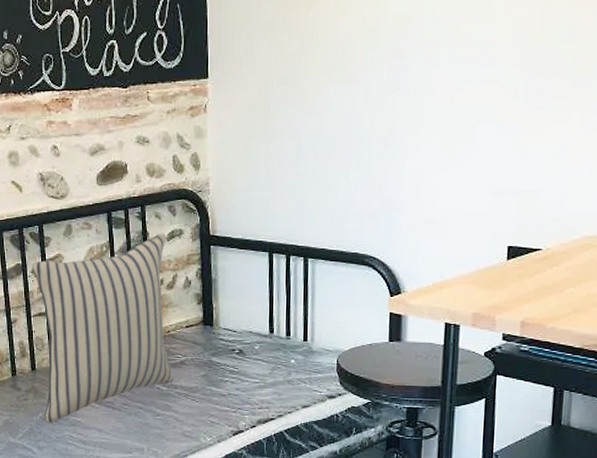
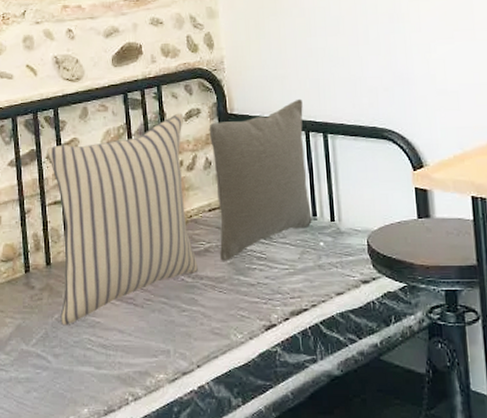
pillow: none [190,222,286,373] -> present [209,98,312,261]

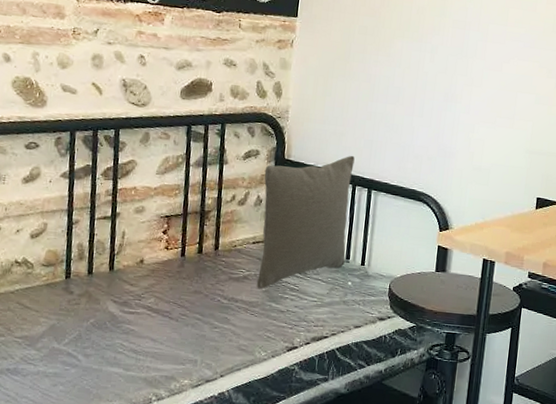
pillow: present [47,113,198,325] -> none [95,151,242,330]

